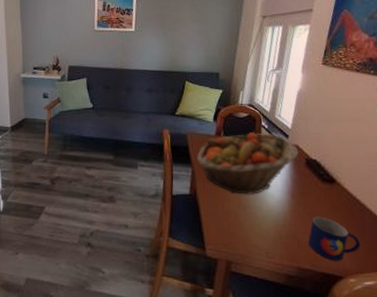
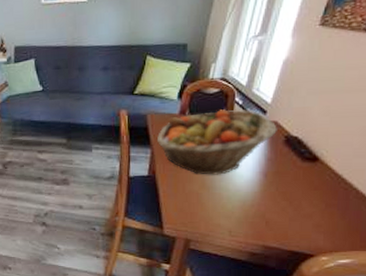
mug: present [308,216,360,261] -> none [278,196,339,240]

